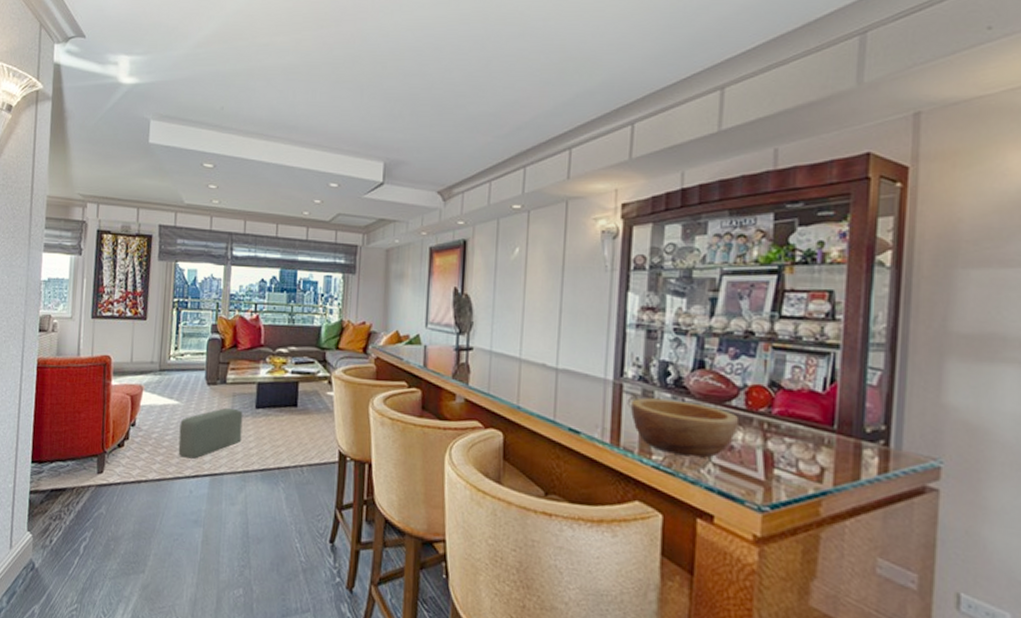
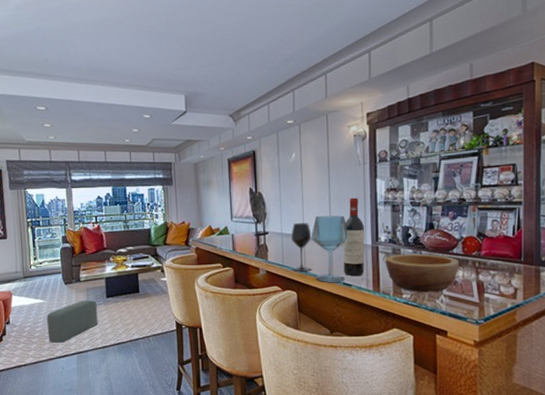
wineglass: none [500,340,532,407] -> present [291,223,312,272]
wine glass: none [531,333,582,426] -> present [312,215,348,282]
wine bottle: none [571,314,606,422] -> present [343,197,365,277]

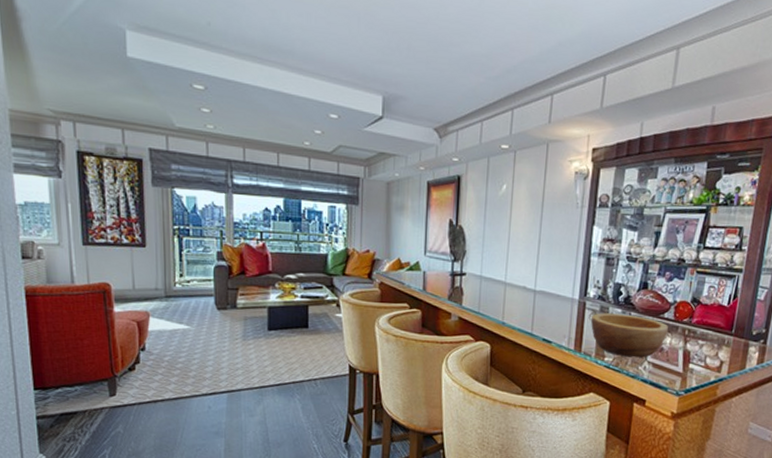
pouf: present [46,300,98,343] -> none [192,331,256,378]
wineglass: present [291,223,312,272] -> none [488,266,515,323]
wine glass: present [312,215,348,282] -> none [513,260,555,337]
wine bottle: present [343,197,365,277] -> none [545,244,574,333]

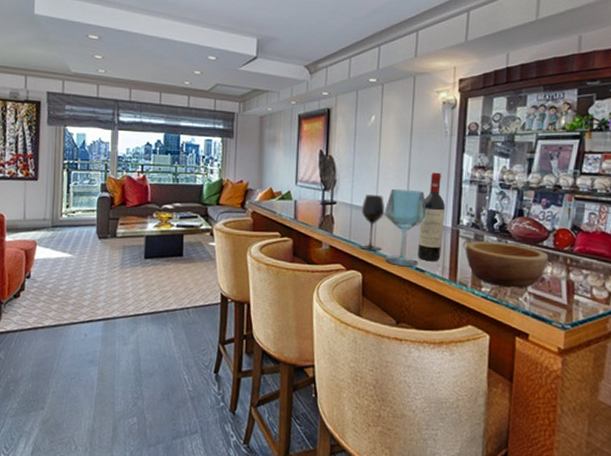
wineglass: none [488,266,515,323] -> present [359,195,385,251]
wine glass: none [513,260,555,337] -> present [385,188,427,266]
wine bottle: none [545,244,574,333] -> present [418,172,446,262]

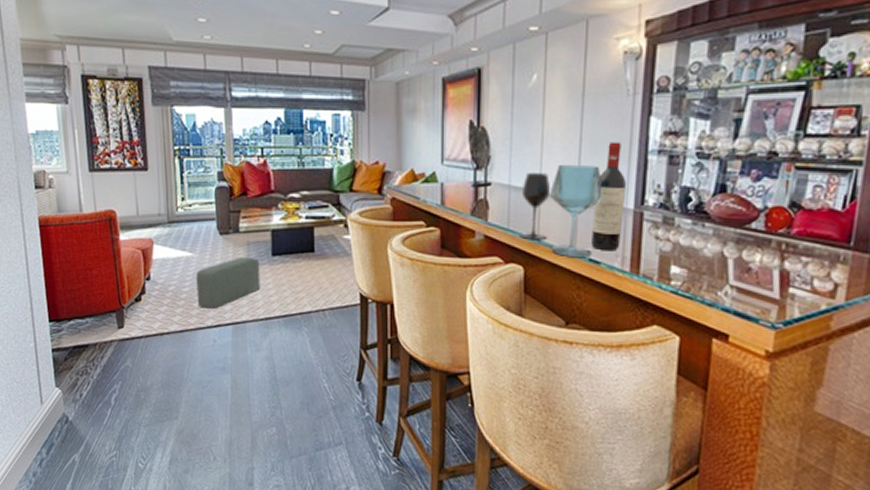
pouf: none [72,259,133,306] -> present [196,257,261,309]
bowl: present [466,241,548,288] -> none [651,225,757,281]

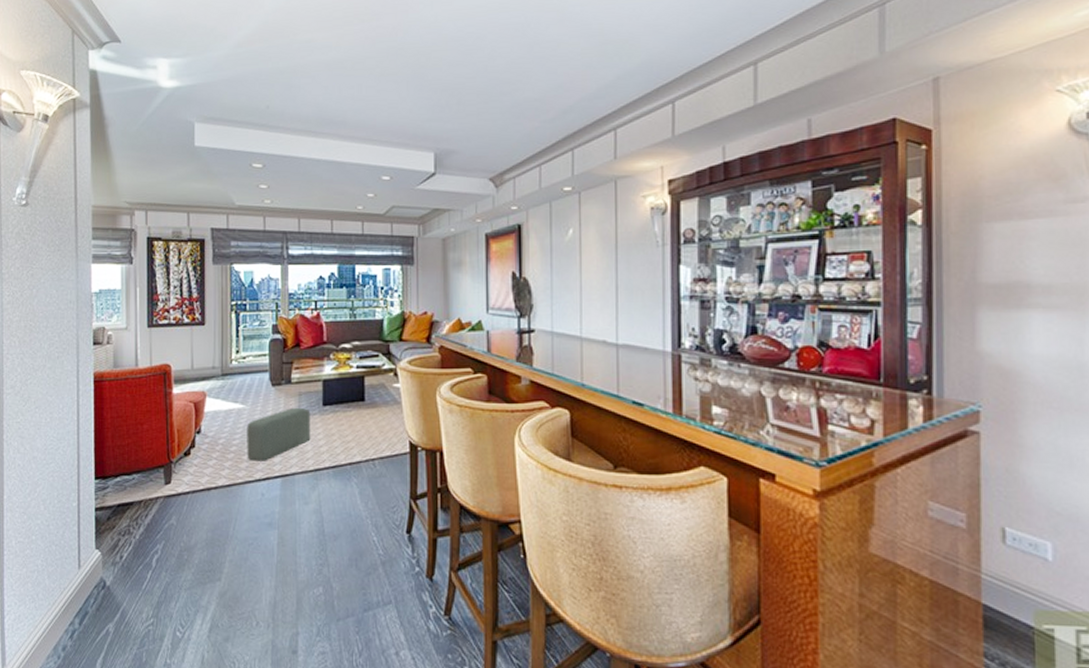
wineglass: present [520,173,551,241] -> none [564,319,592,384]
wine glass: present [551,164,603,257] -> none [592,310,641,399]
wine bottle: present [591,142,627,251] -> none [633,289,663,393]

